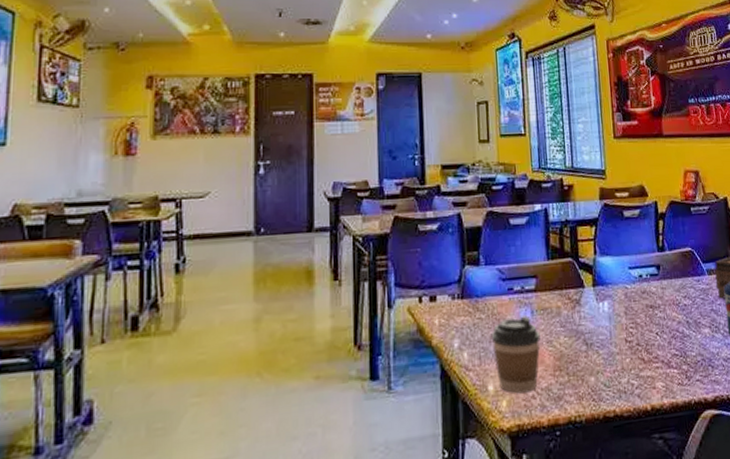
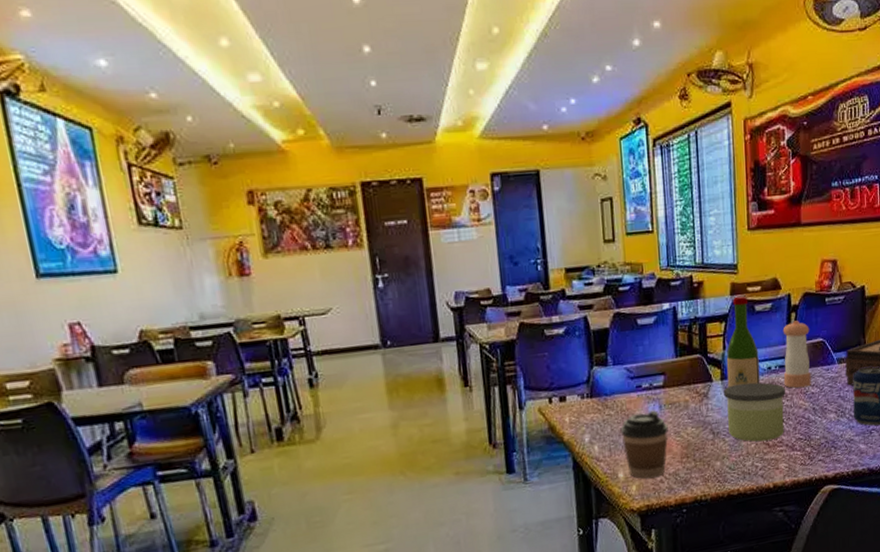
candle: none [596,290,659,356] -> present [724,382,785,442]
wine bottle: none [597,201,632,295] -> present [726,296,760,388]
pepper shaker: none [651,228,683,299] -> present [782,320,812,388]

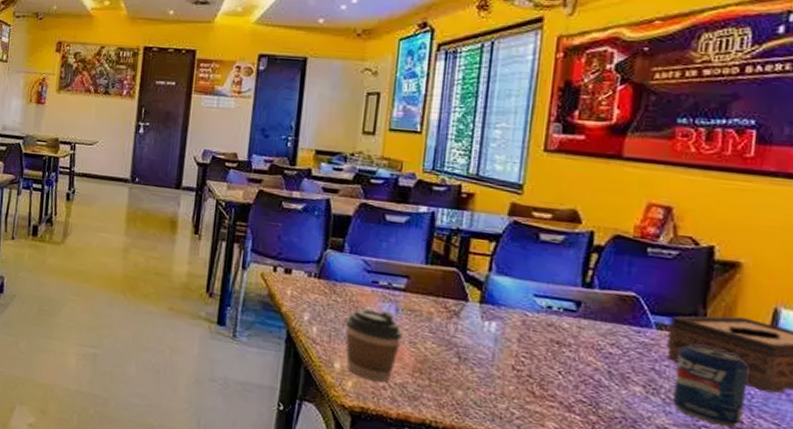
candle: present [724,382,785,442] -> none [480,312,569,391]
wine bottle: present [726,296,760,388] -> none [487,218,537,321]
pepper shaker: present [782,320,812,388] -> none [567,263,617,345]

